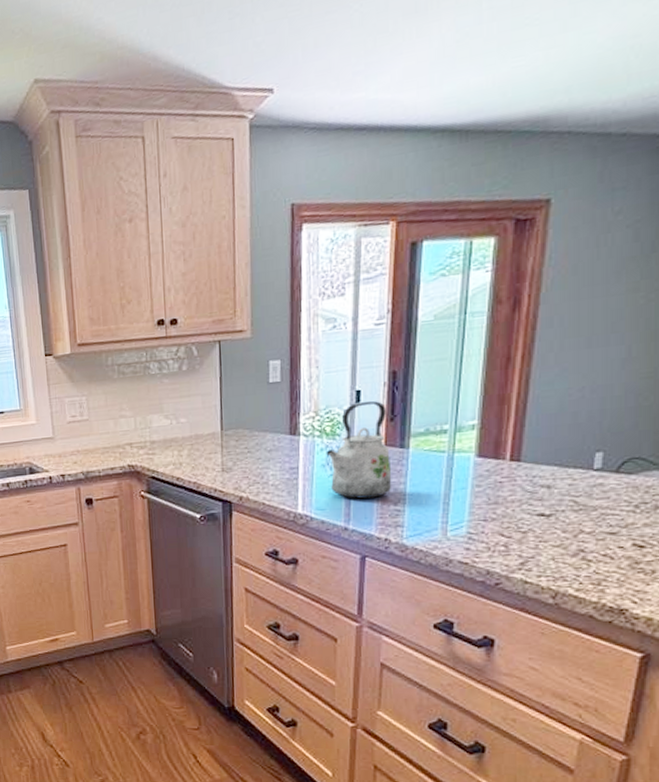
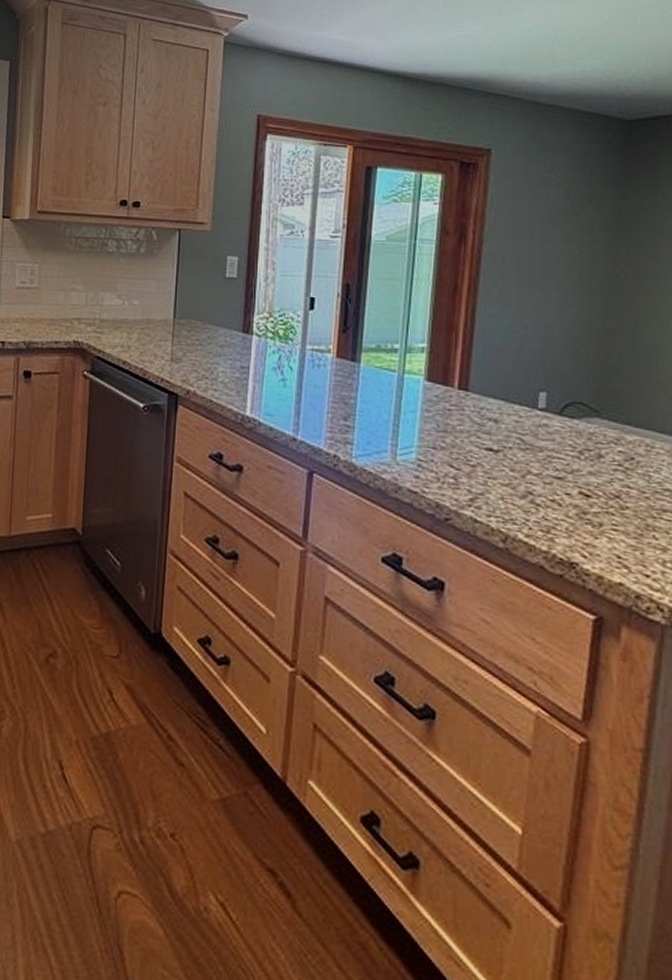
kettle: present [326,400,392,499] -> none [278,309,343,410]

